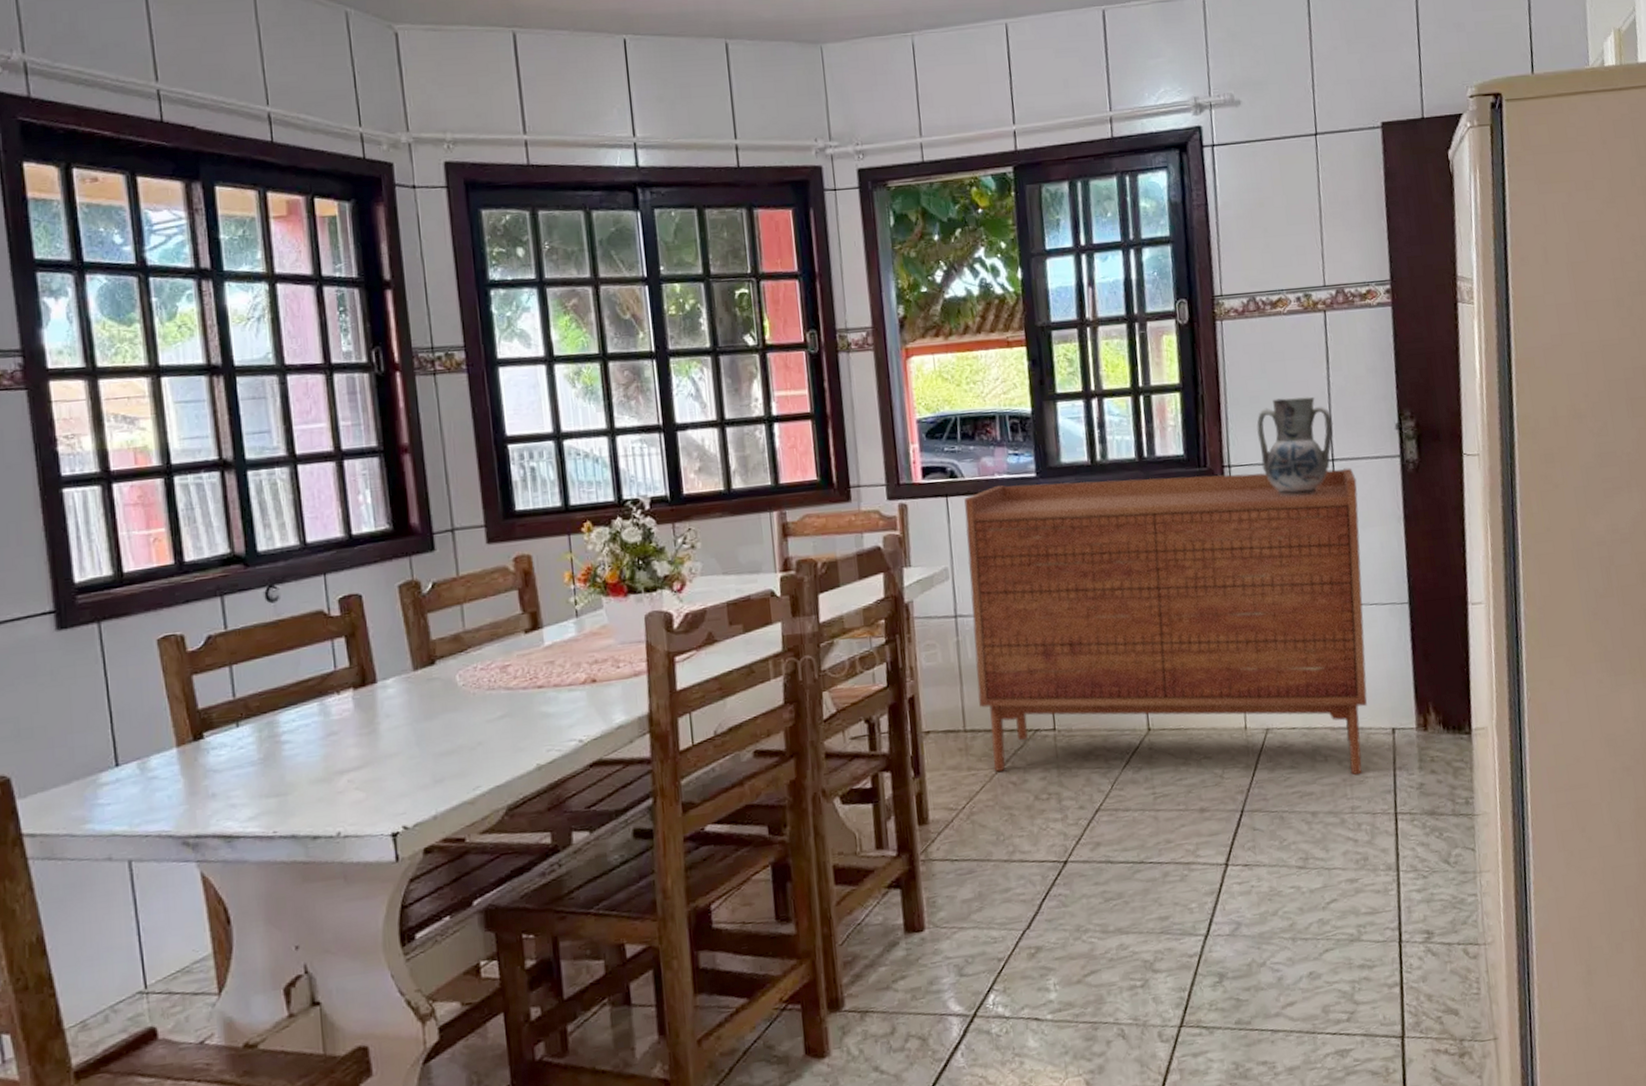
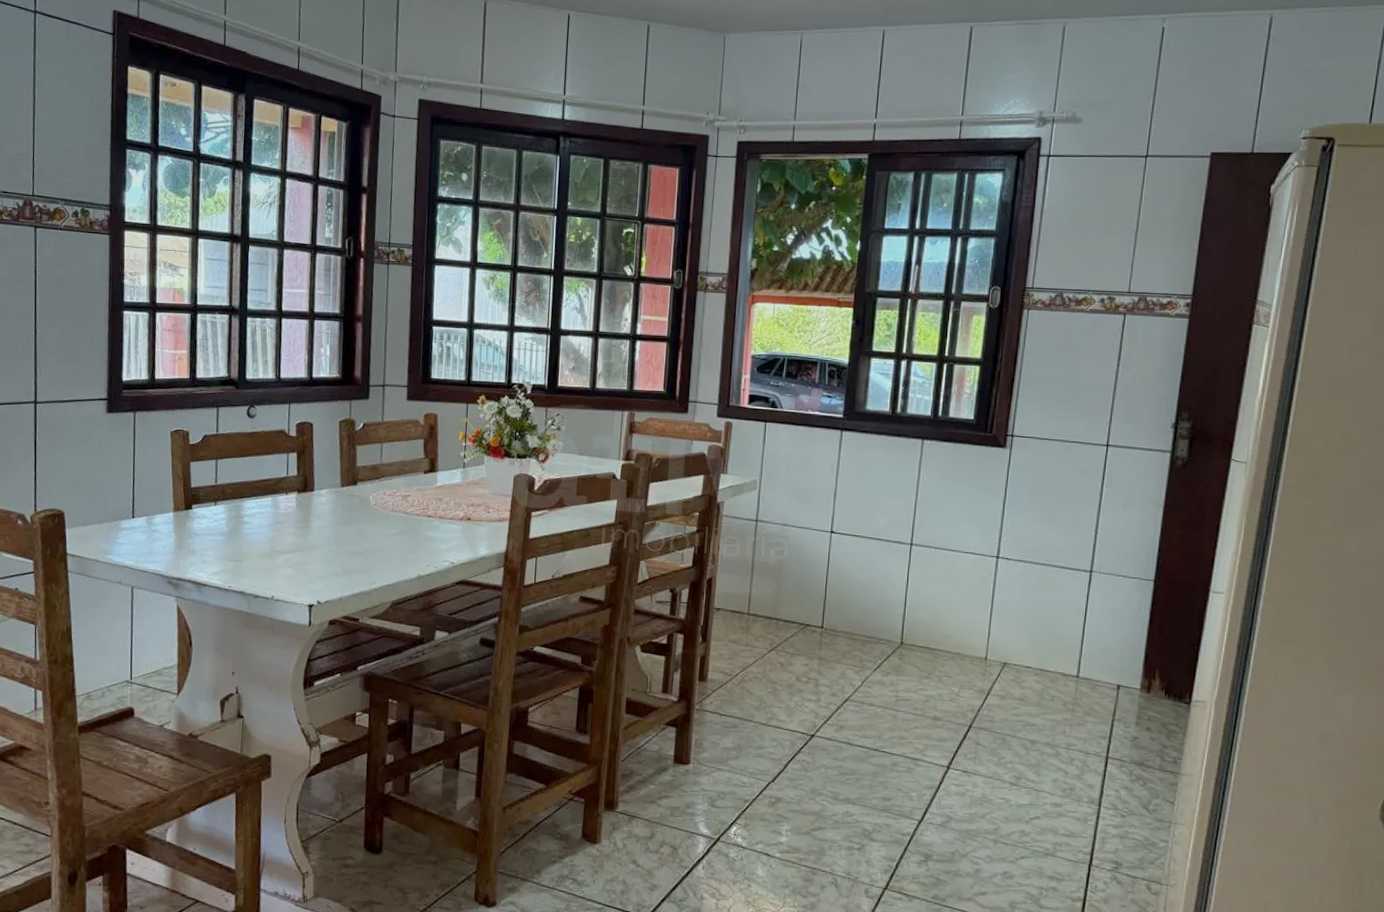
sideboard: present [964,467,1368,776] -> none [764,420,1126,718]
ceramic jug: present [1256,396,1333,497] -> none [1042,384,1113,472]

